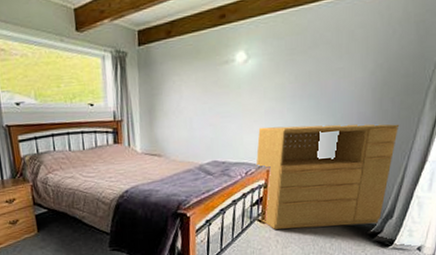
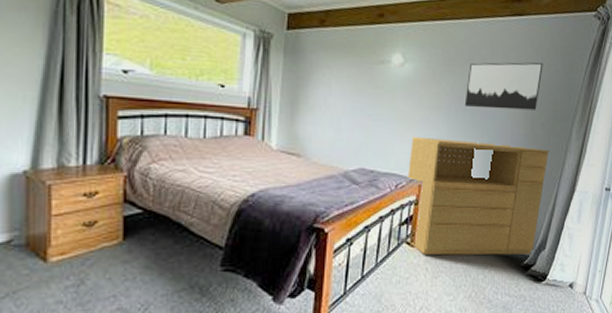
wall art: none [309,36,394,93] -> present [464,62,543,110]

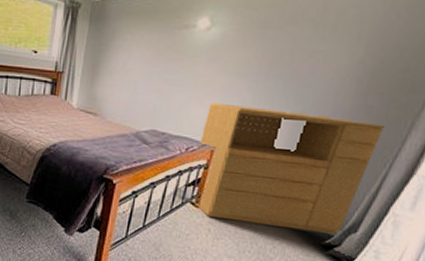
wall art: present [464,62,543,110] -> none [277,22,397,79]

